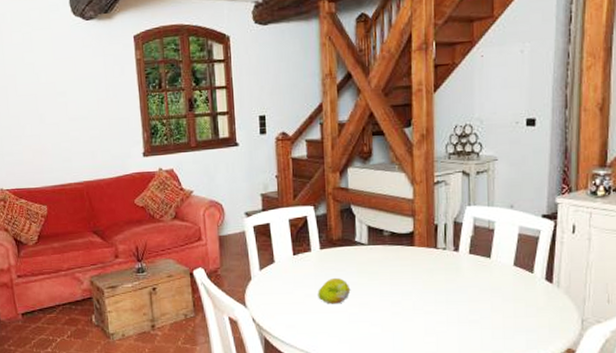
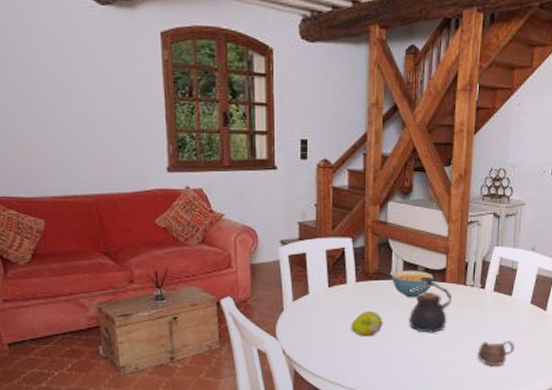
cereal bowl: none [356,235,402,264] -> present [392,270,434,298]
teapot: none [375,242,422,300] -> present [408,277,452,333]
cup: none [456,307,499,334] -> present [477,341,515,366]

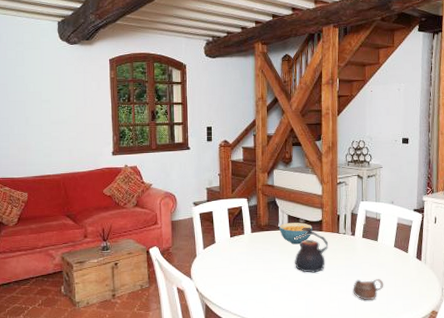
fruit: present [351,311,383,337] -> none [249,256,274,277]

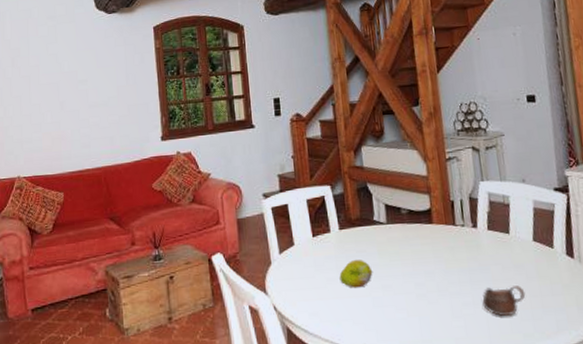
fruit: none [249,256,274,277] -> present [339,260,373,288]
cereal bowl: present [279,222,313,245] -> none [375,213,420,243]
teapot: present [293,228,328,273] -> none [394,220,443,281]

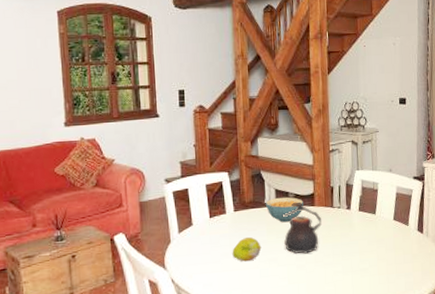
cereal bowl: none [375,213,420,243] -> present [266,197,304,223]
teapot: none [394,220,443,281] -> present [282,202,321,254]
cup: present [482,285,526,316] -> none [350,256,384,281]

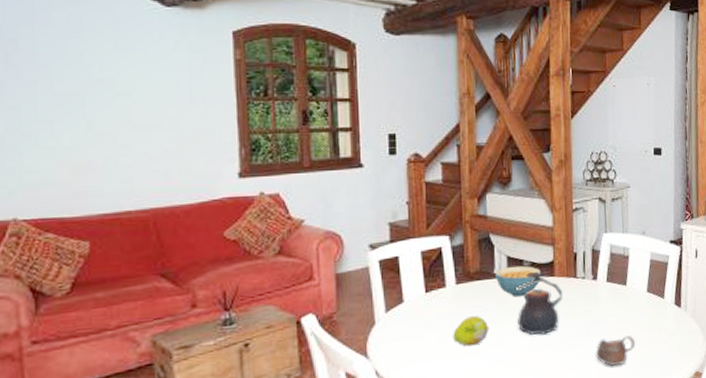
cup: none [350,256,384,281] -> present [596,335,636,366]

